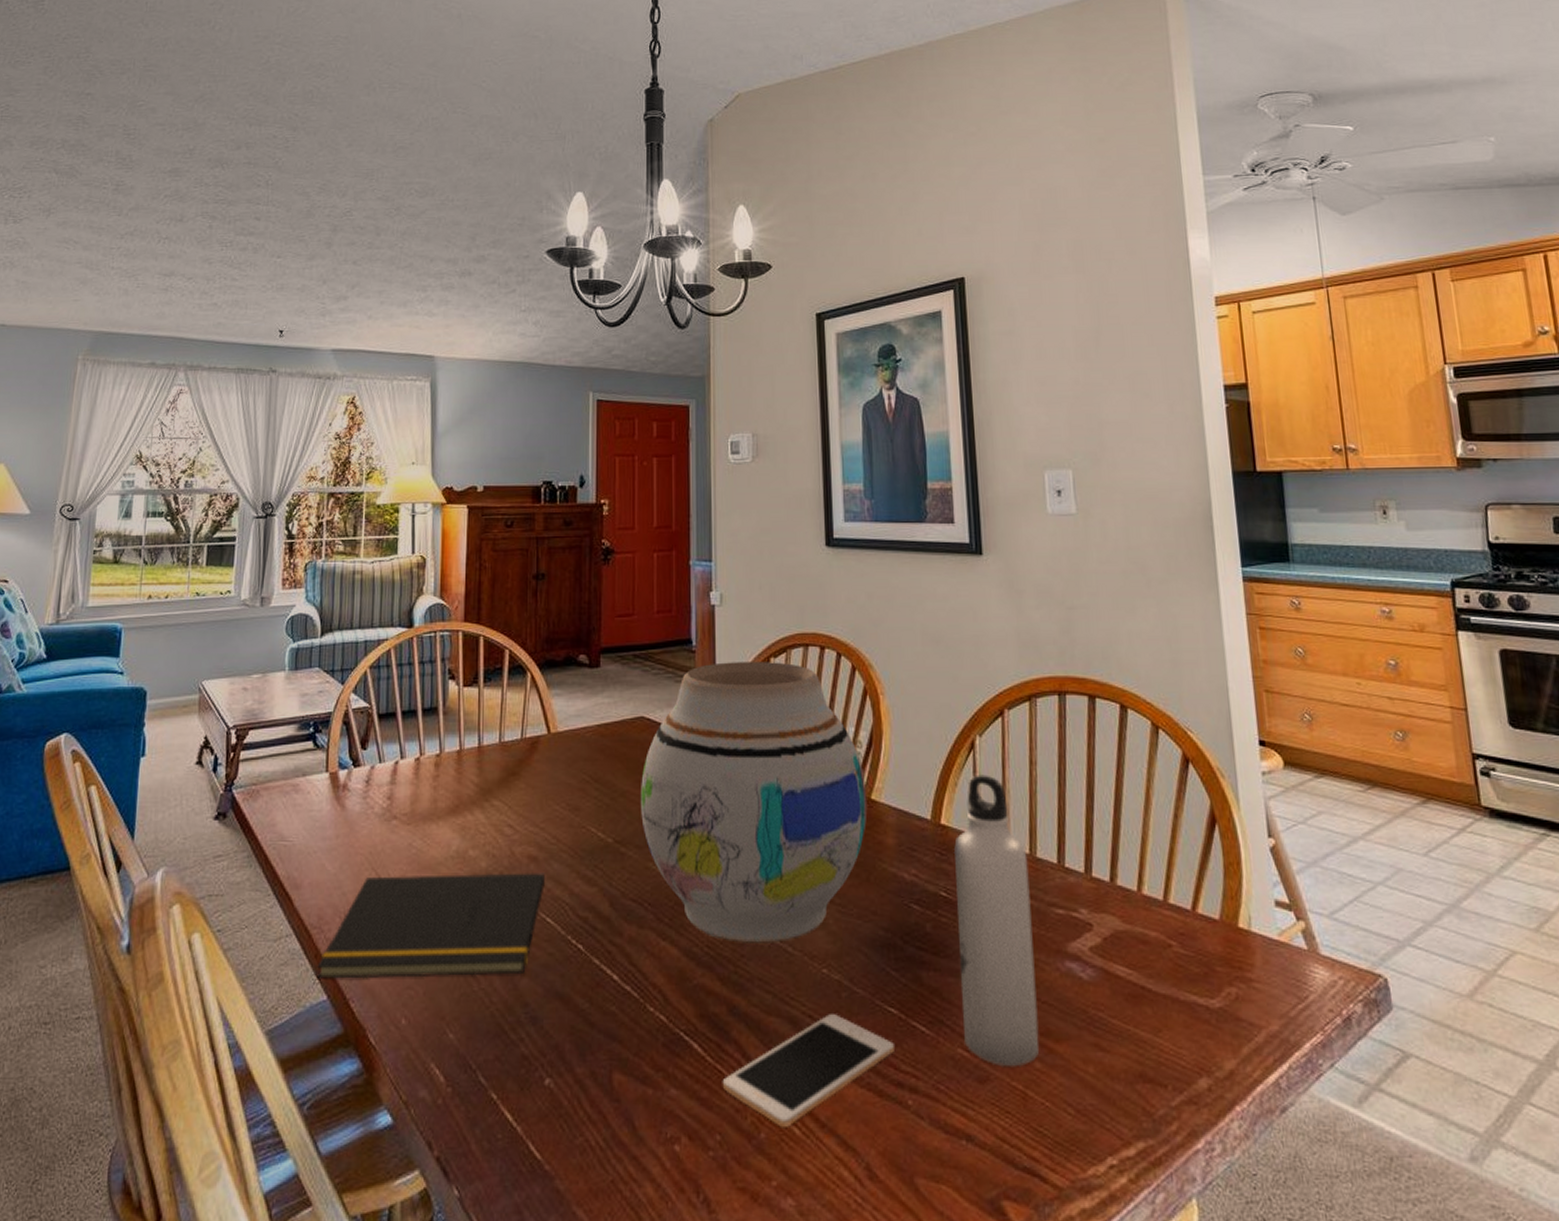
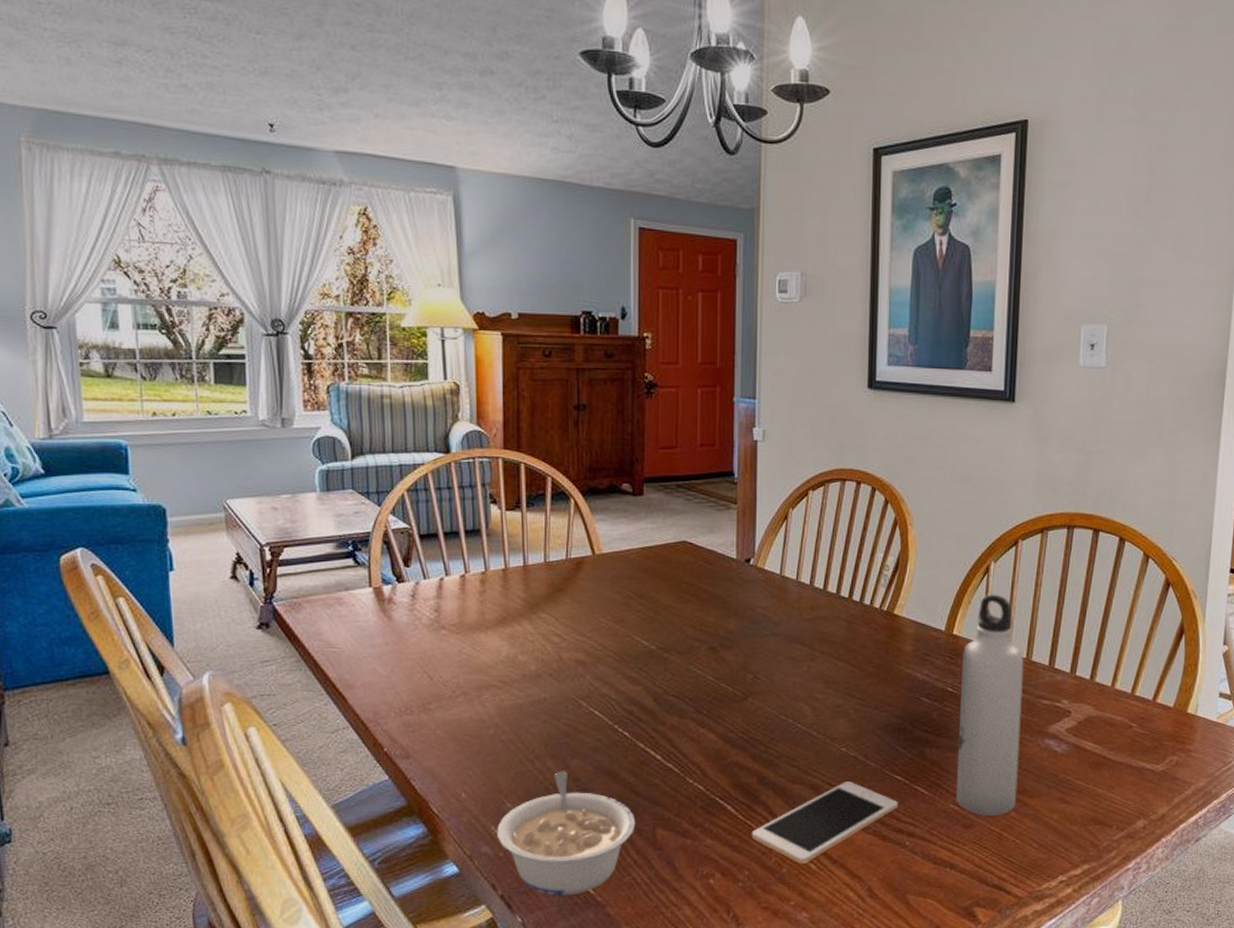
notepad: present [317,873,545,979] -> none [376,674,592,763]
legume: none [437,993,590,1162] -> present [497,771,636,896]
vase: present [641,662,868,945] -> none [683,493,890,730]

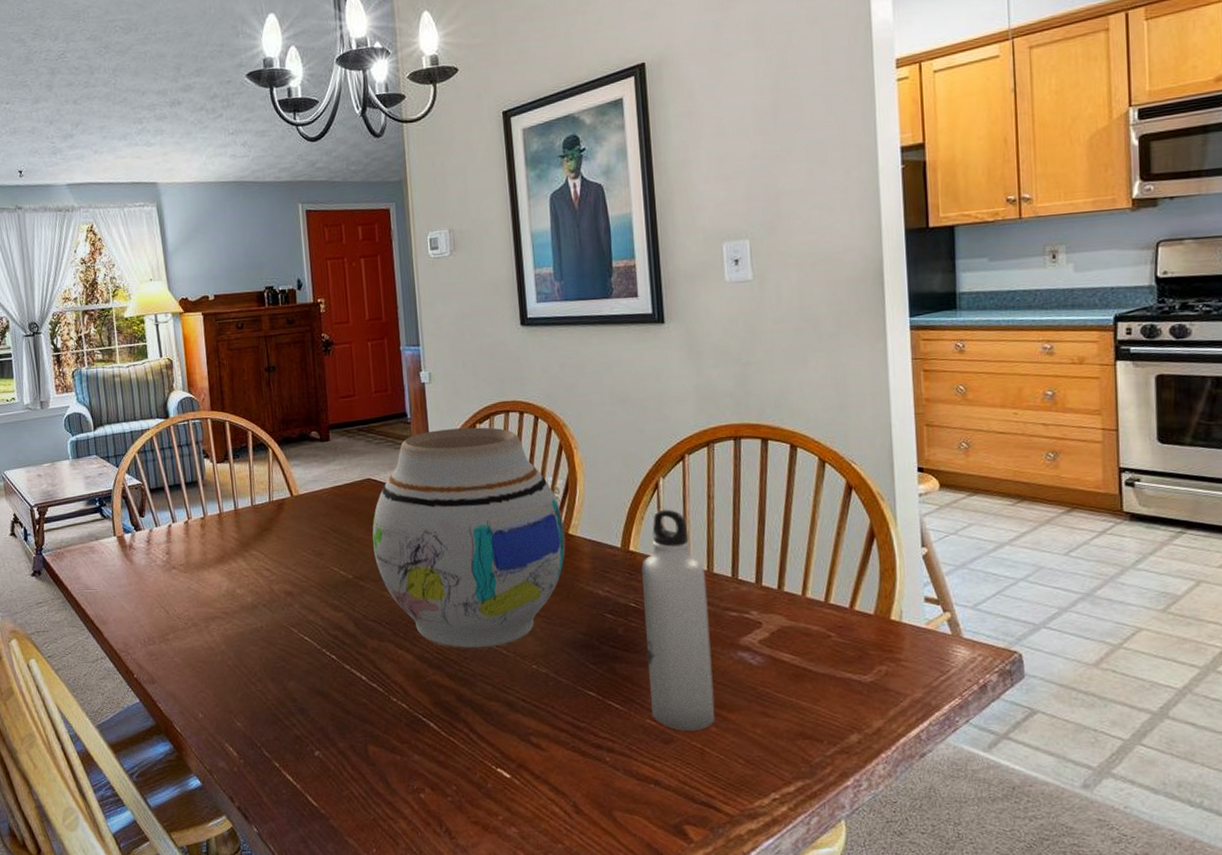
legume: present [497,771,636,896] -> none [230,692,349,808]
vase: none [683,493,890,730] -> present [372,427,566,650]
cell phone: present [751,782,898,864] -> none [455,698,594,779]

